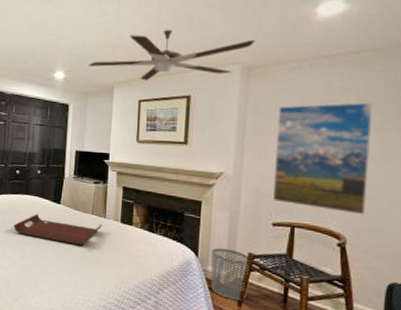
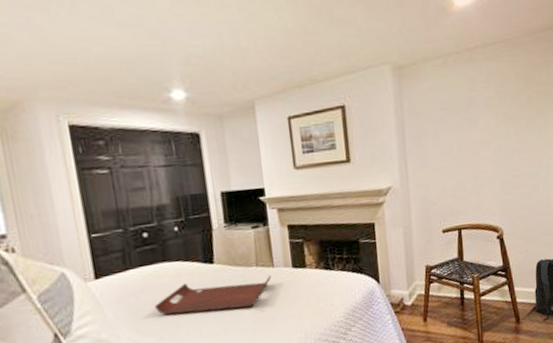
ceiling fan: present [89,29,256,81] -> none [216,25,401,93]
waste bin: present [210,247,249,301] -> none [392,266,430,318]
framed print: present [272,102,373,215] -> none [432,94,514,208]

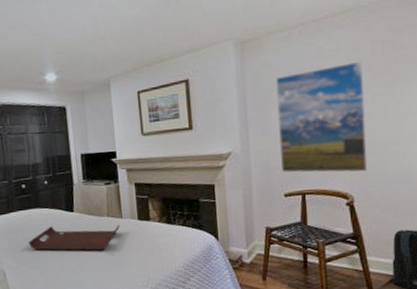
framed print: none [432,94,514,208] -> present [275,60,368,173]

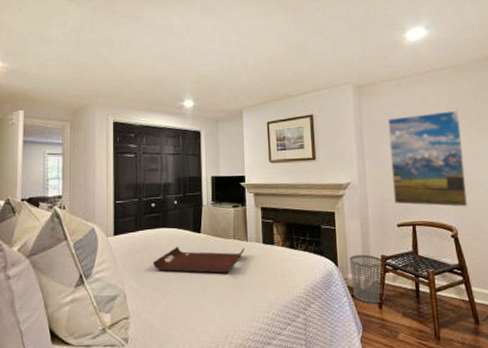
waste bin: none [231,226,270,275] -> present [350,254,385,303]

